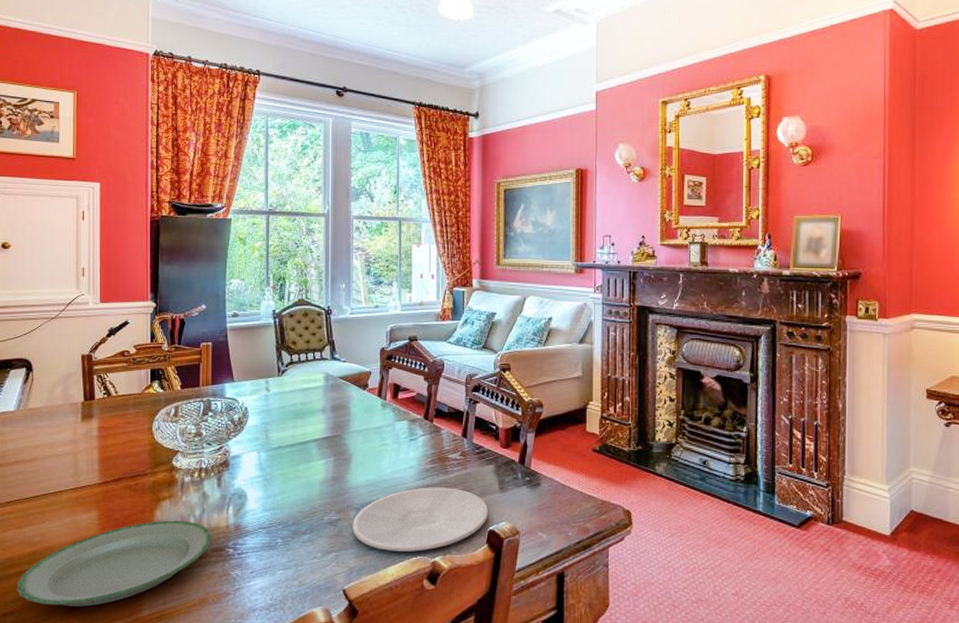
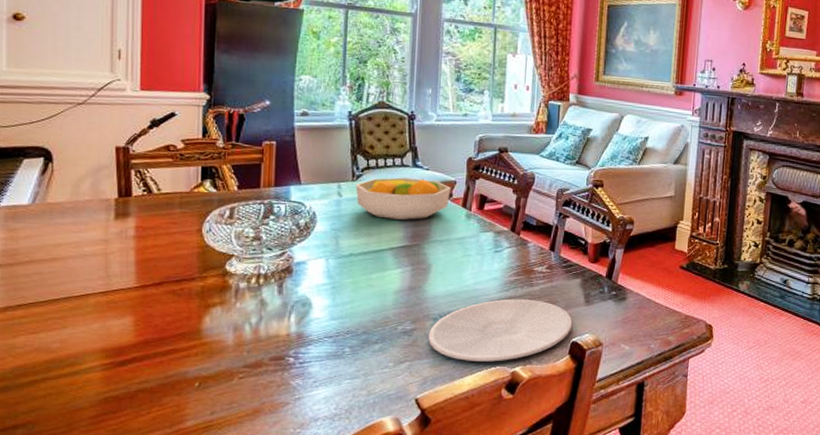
plate: present [16,520,212,607] -> none [29,327,270,417]
fruit bowl: none [281,370,366,413] -> present [355,177,451,221]

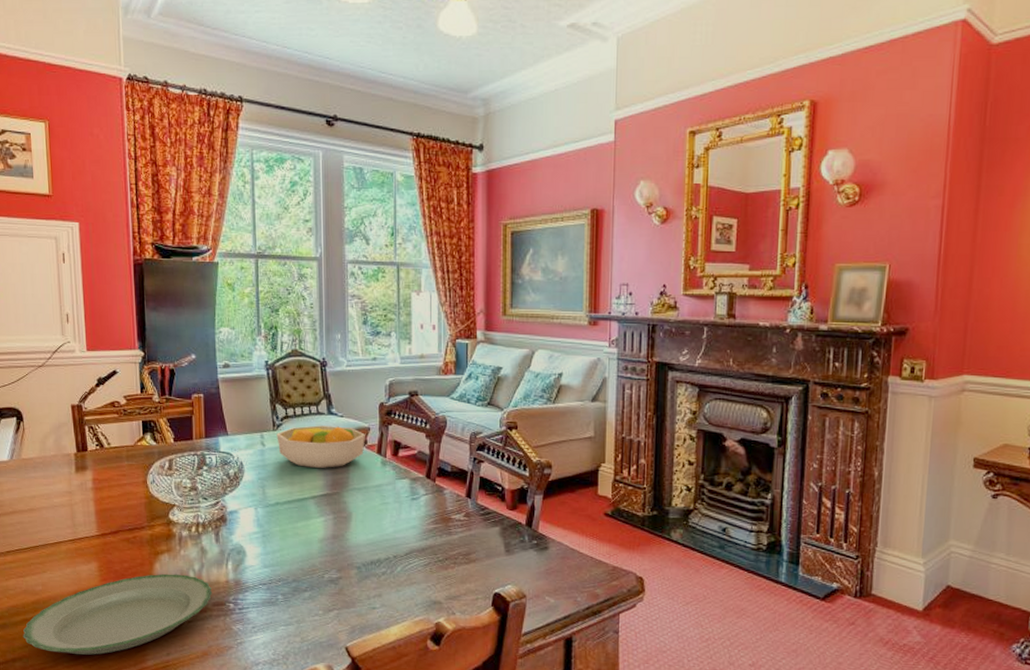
plate: none [29,327,270,417] -> present [23,573,213,655]
plate: present [428,299,573,362] -> none [354,547,494,612]

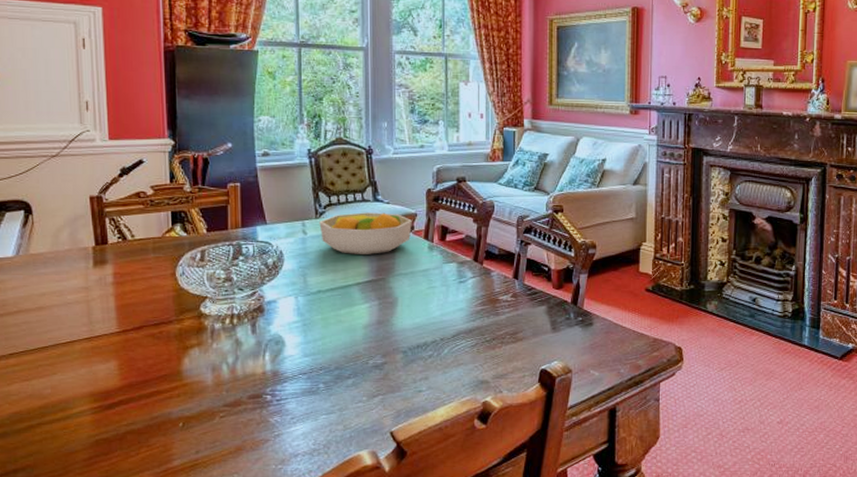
plate: present [23,573,213,655] -> none [27,368,248,459]

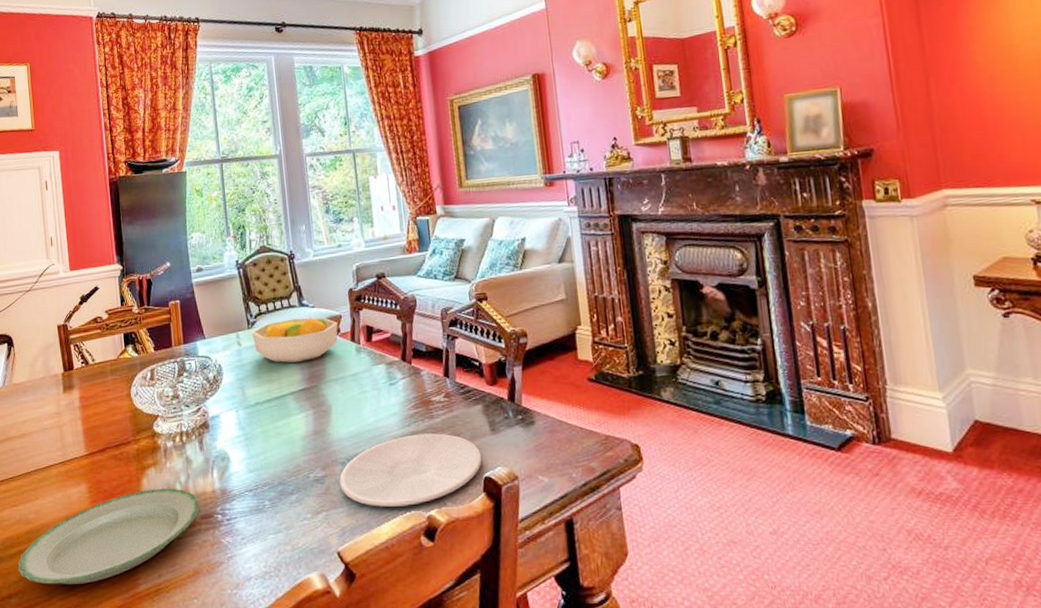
plate: none [27,368,248,459] -> present [18,488,200,585]
plate: none [399,329,541,393] -> present [339,433,482,507]

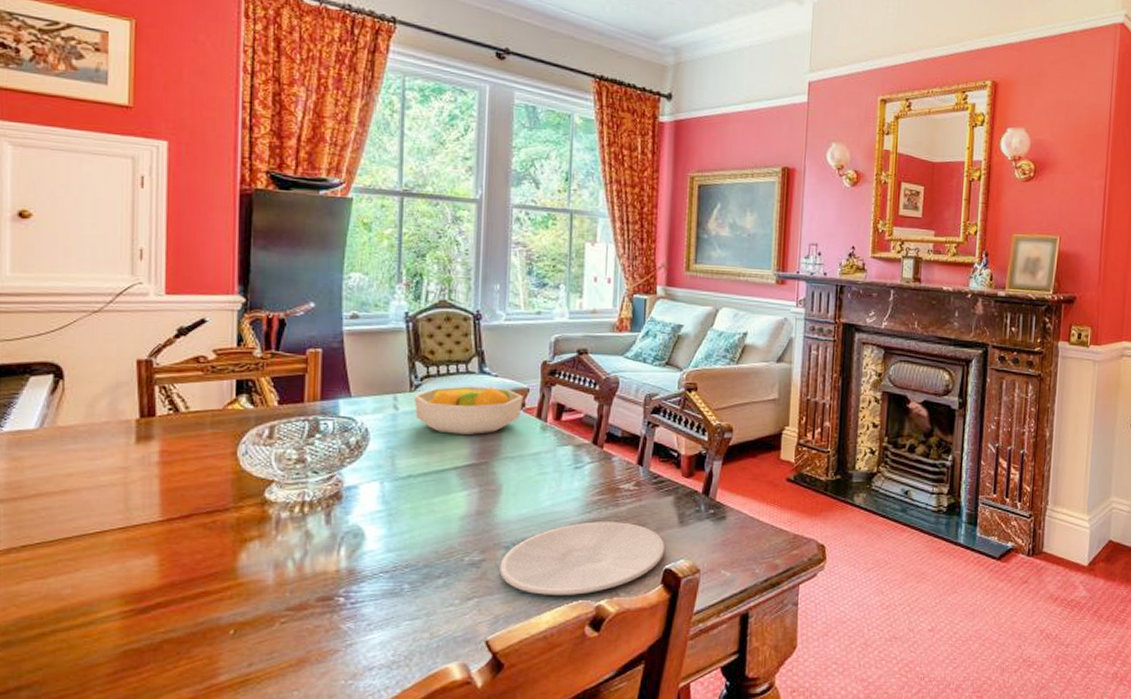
plate: present [18,488,200,585] -> none [36,565,317,674]

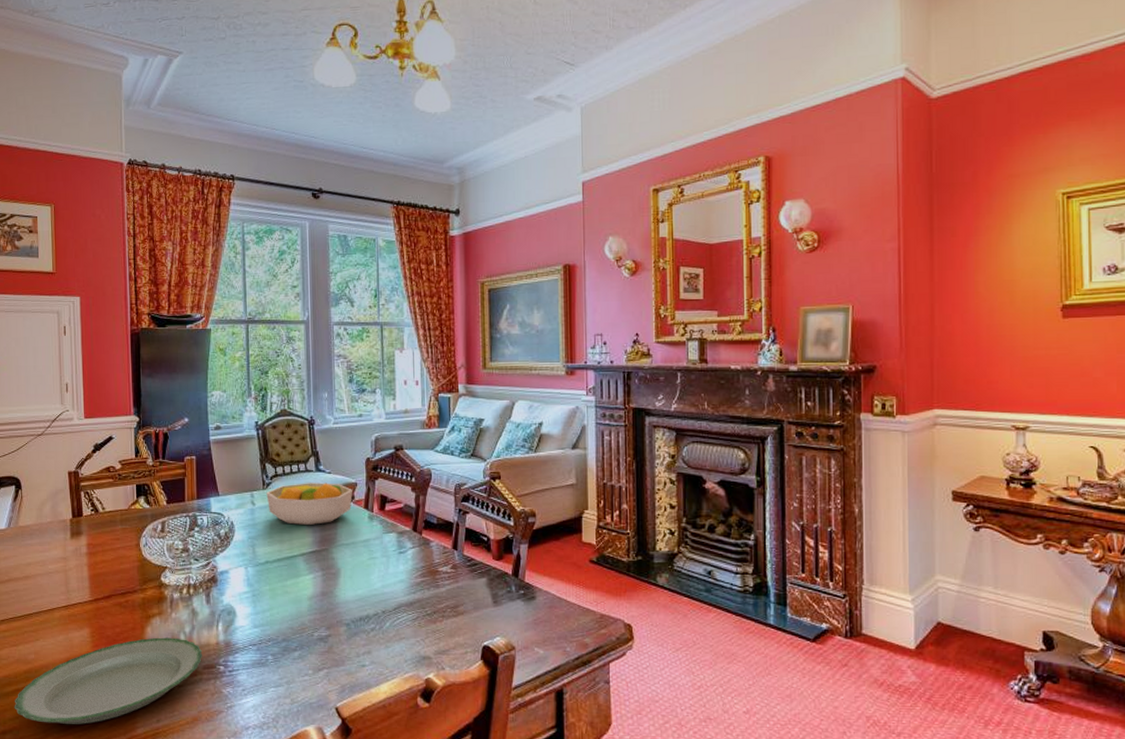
plate: none [36,565,317,674] -> present [14,637,203,724]
plate: present [500,521,665,595] -> none [343,601,483,668]

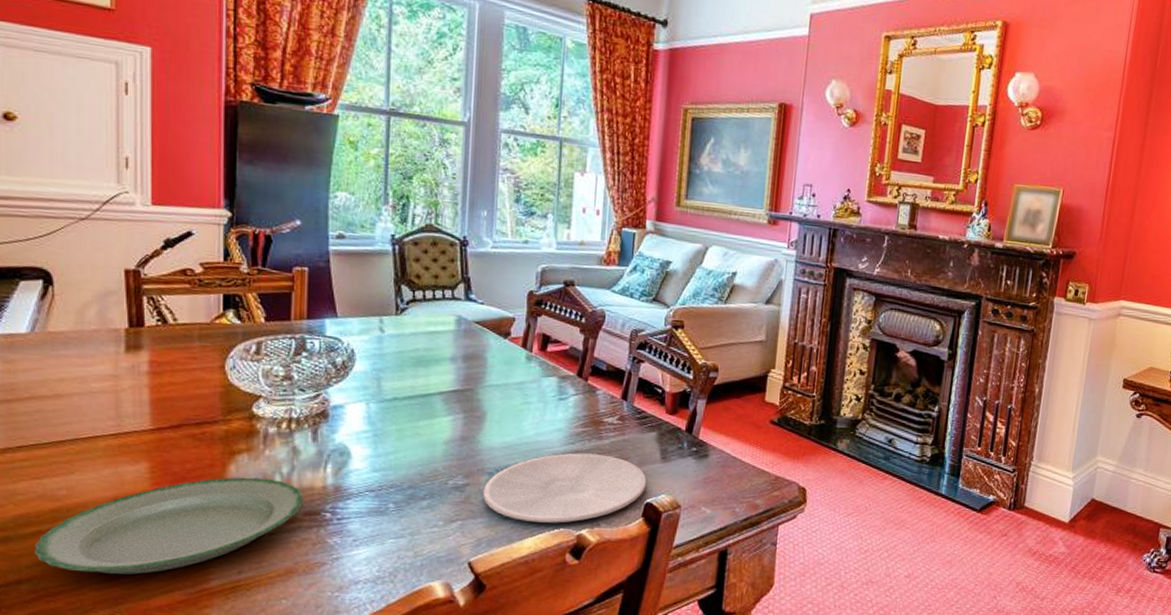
fruit bowl: present [266,483,353,526] -> none [399,312,509,362]
plate: none [343,601,483,668] -> present [483,453,647,523]

